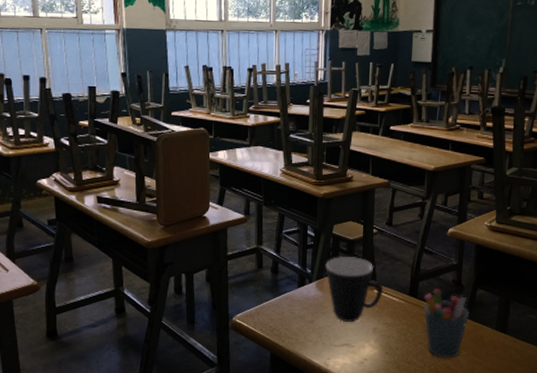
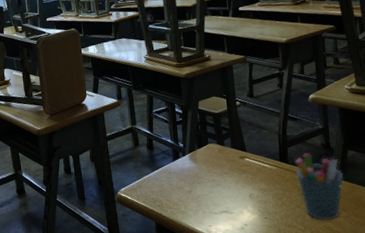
mug: present [325,257,384,323] -> none [196,129,254,191]

